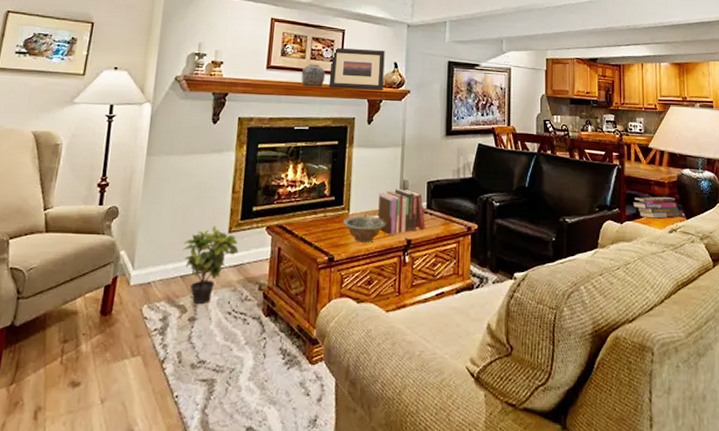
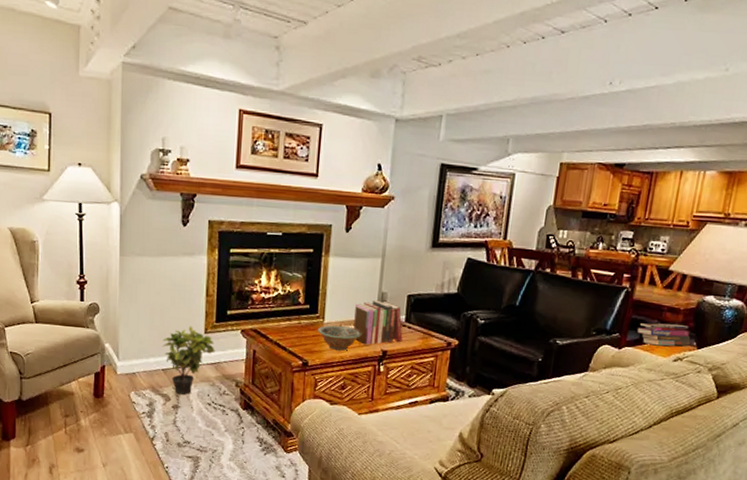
decorative jar: present [301,64,326,87] -> none [273,163,301,190]
picture frame: present [328,48,385,90] -> none [303,146,368,196]

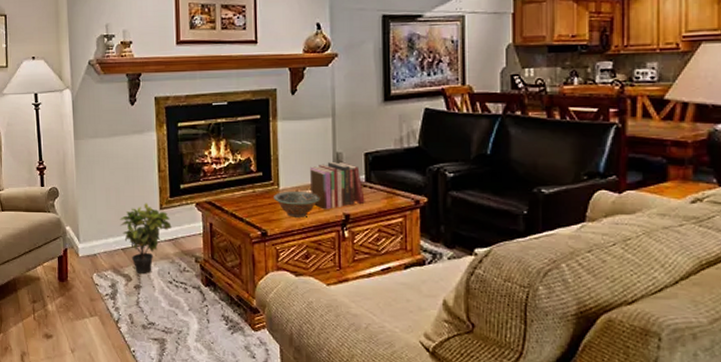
books: present [637,322,691,347] -> none [637,159,708,187]

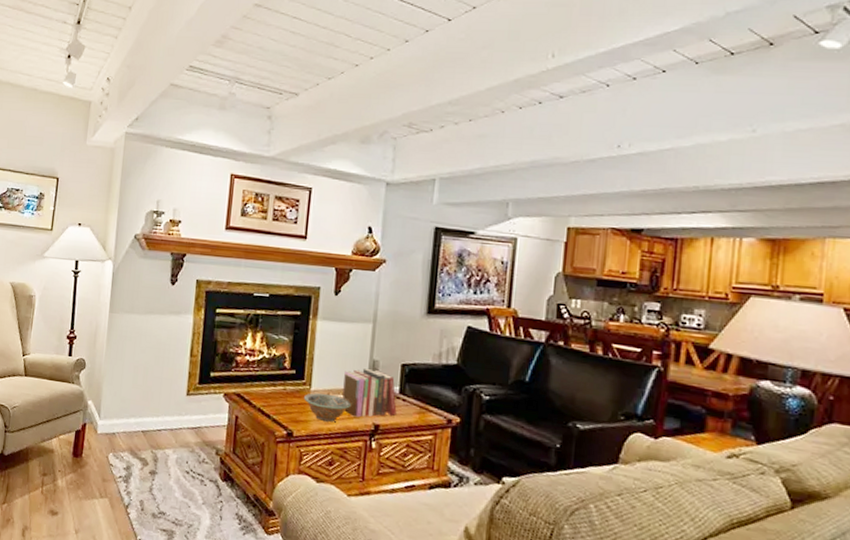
potted plant: present [120,203,172,273] -> none [144,386,197,460]

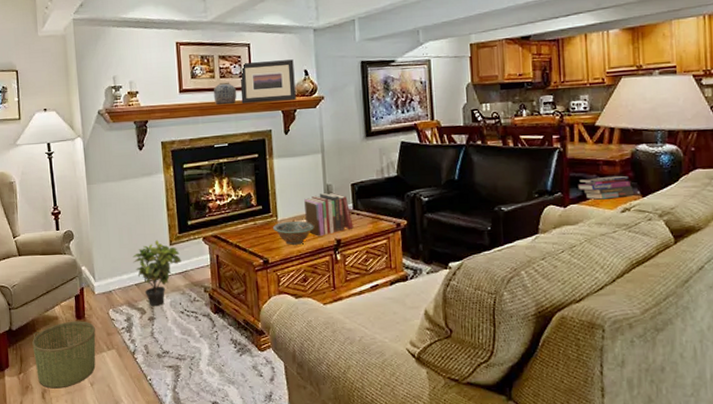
basket: none [21,457,91,530] -> present [32,321,96,389]
potted plant: none [144,386,197,460] -> present [133,240,182,306]
decorative jar: none [261,225,289,252] -> present [213,82,237,106]
picture frame: none [292,209,358,258] -> present [240,59,296,104]
books: none [675,409,747,441] -> present [577,175,634,200]

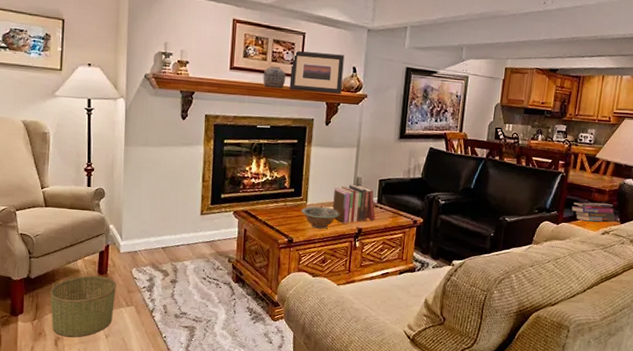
potted plant: present [133,240,182,306] -> none [162,208,210,270]

